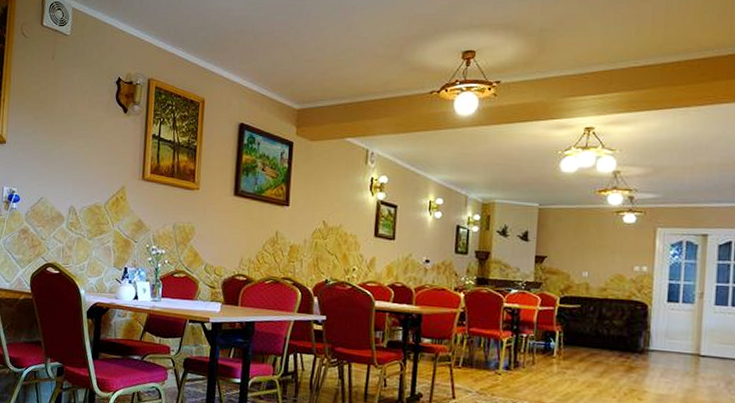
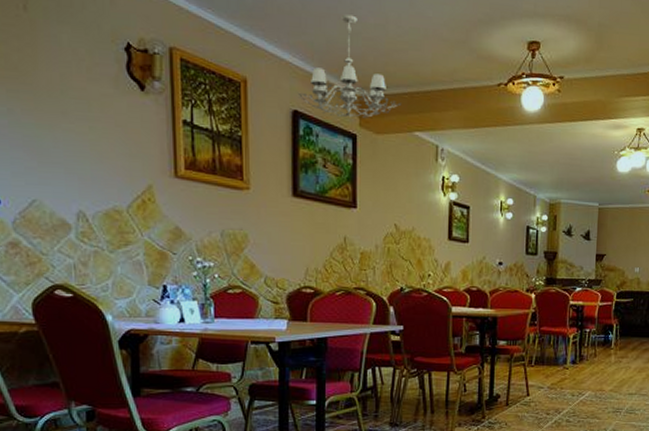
chandelier: none [245,42,336,128] -> present [297,14,402,118]

